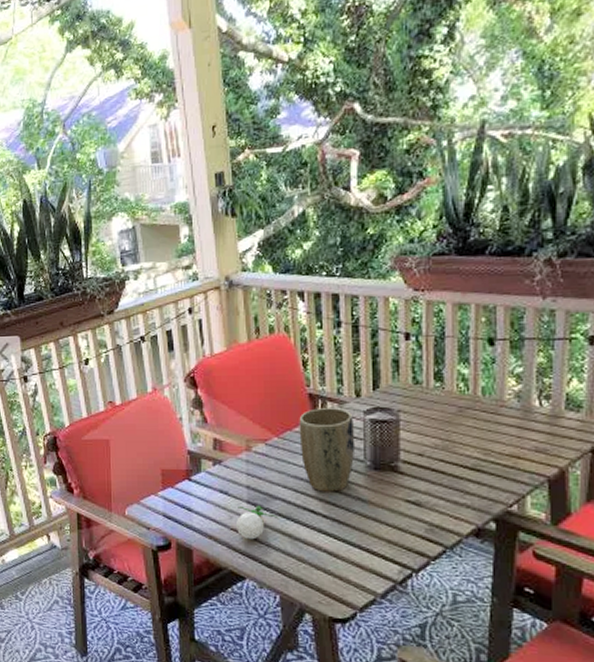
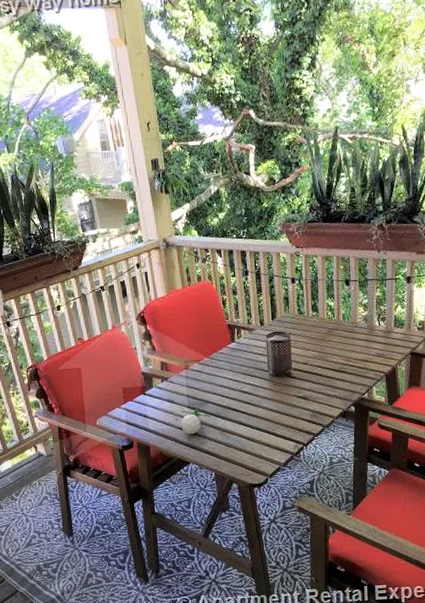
plant pot: present [299,408,356,492] -> none [222,334,262,395]

